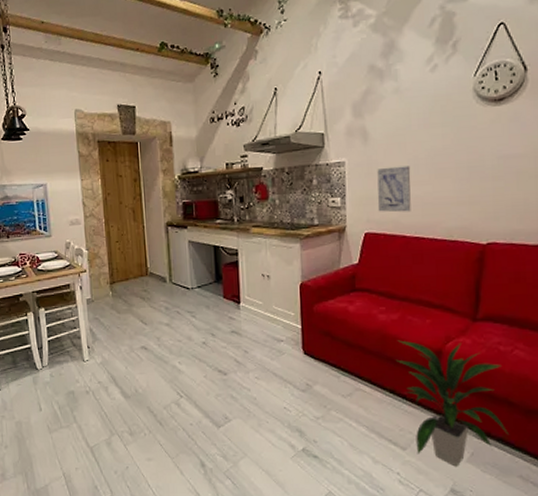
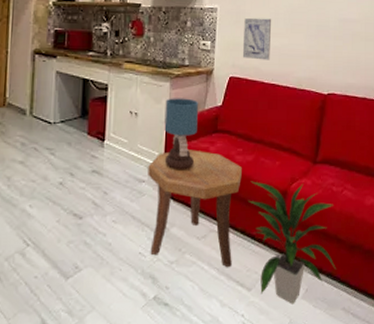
side table: none [285,309,387,426] -> present [148,150,242,268]
table lamp: none [297,258,333,330] -> present [164,98,199,170]

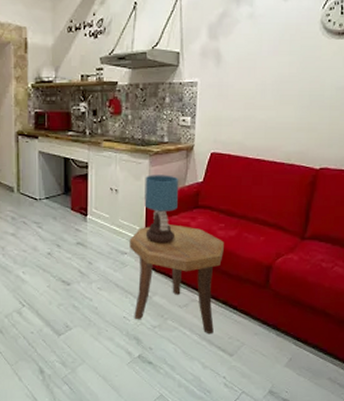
wall art: present [242,17,272,60] -> none [225,90,258,135]
indoor plant: present [248,181,336,304] -> none [231,255,323,371]

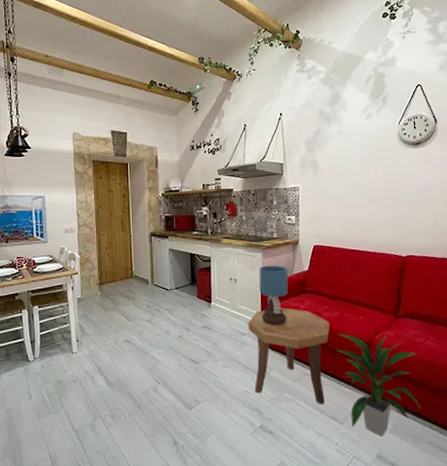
indoor plant: none [231,255,323,371] -> present [337,333,421,437]

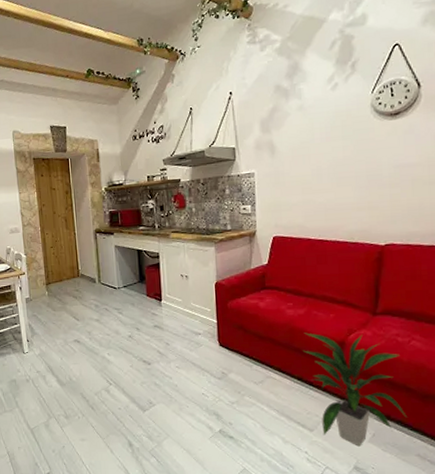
side table: present [248,308,329,405] -> none [202,305,294,410]
table lamp: present [259,265,288,325] -> none [212,259,245,324]

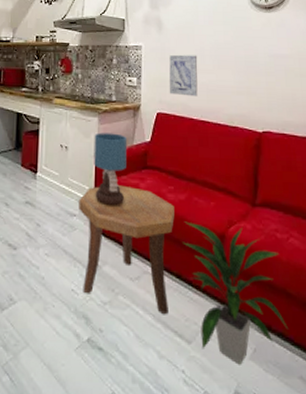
side table: none [202,305,294,410] -> present [79,185,174,315]
table lamp: none [212,259,245,324] -> present [94,132,128,206]
wall art: none [284,175,315,218] -> present [169,54,198,97]

